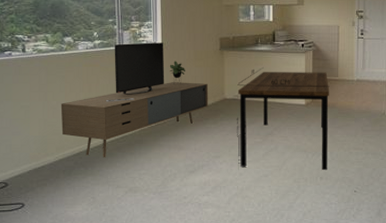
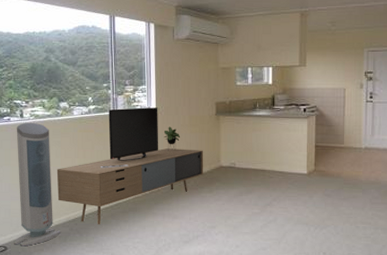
air purifier: none [15,57,65,182] -> present [14,122,60,247]
dining table: present [236,68,330,171] -> none [233,134,335,246]

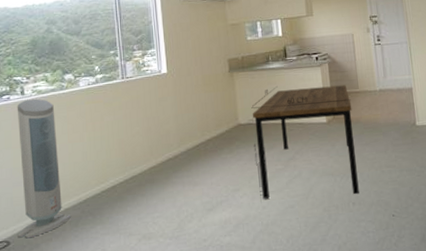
media console: present [56,107,204,225] -> none [63,70,222,203]
dining table: none [233,134,335,246] -> present [251,85,360,199]

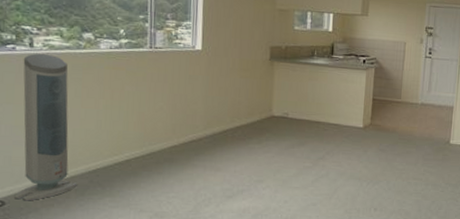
dining table: present [251,85,360,199] -> none [283,83,391,201]

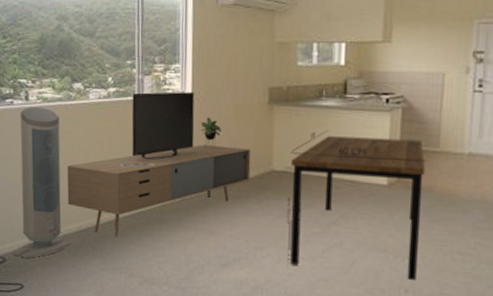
media console: none [75,45,254,177] -> present [67,92,251,238]
dining table: none [283,83,391,201] -> present [286,130,426,281]

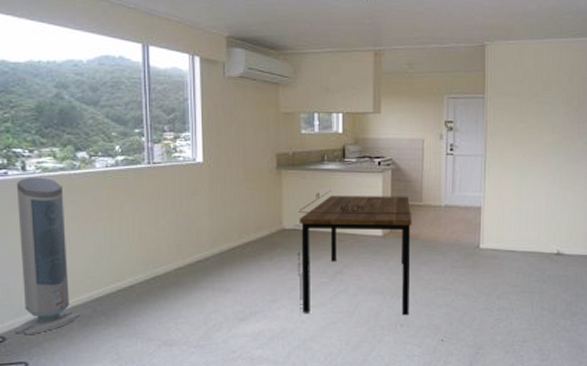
media console: present [67,92,251,238] -> none [73,159,263,304]

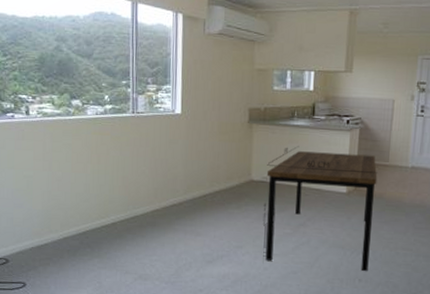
air purifier: present [15,177,80,336] -> none [16,120,69,260]

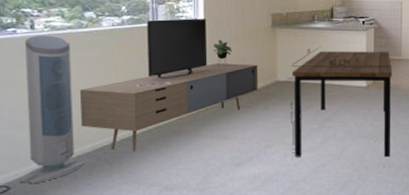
air purifier: none [16,120,69,260] -> present [20,35,84,184]
media console: none [66,110,233,239] -> present [79,18,259,152]

